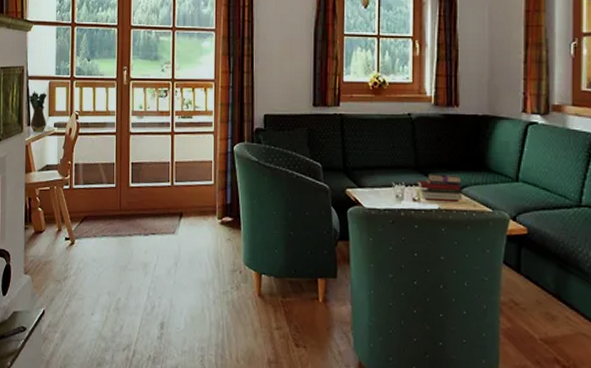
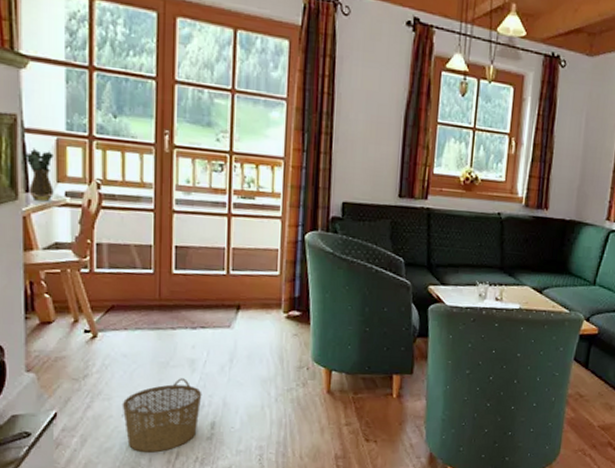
basket: none [91,280,153,350] -> present [122,378,202,453]
books: present [417,174,463,203] -> none [501,274,544,303]

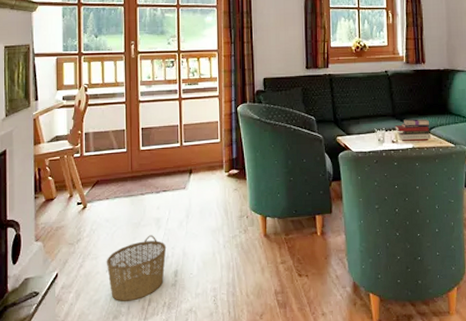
vase: present [23,148,54,202] -> none [34,67,55,106]
books: none [501,274,544,303] -> present [395,119,432,142]

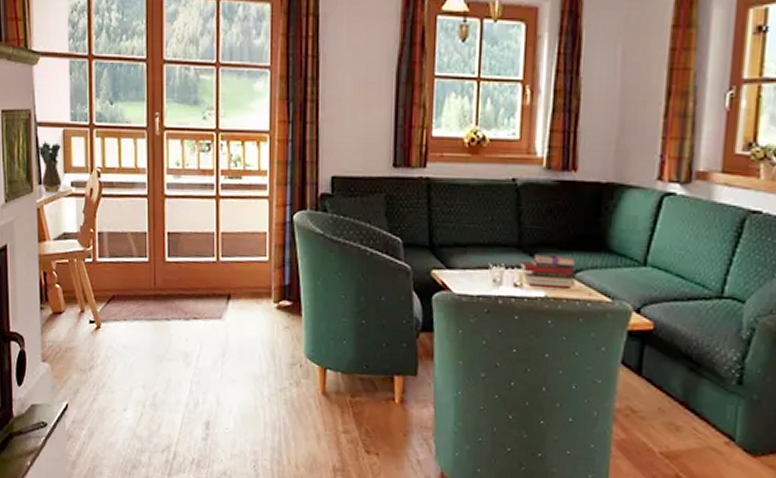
vase: none [34,67,55,106] -> present [37,141,62,193]
basket: present [106,235,167,302] -> none [123,372,197,451]

